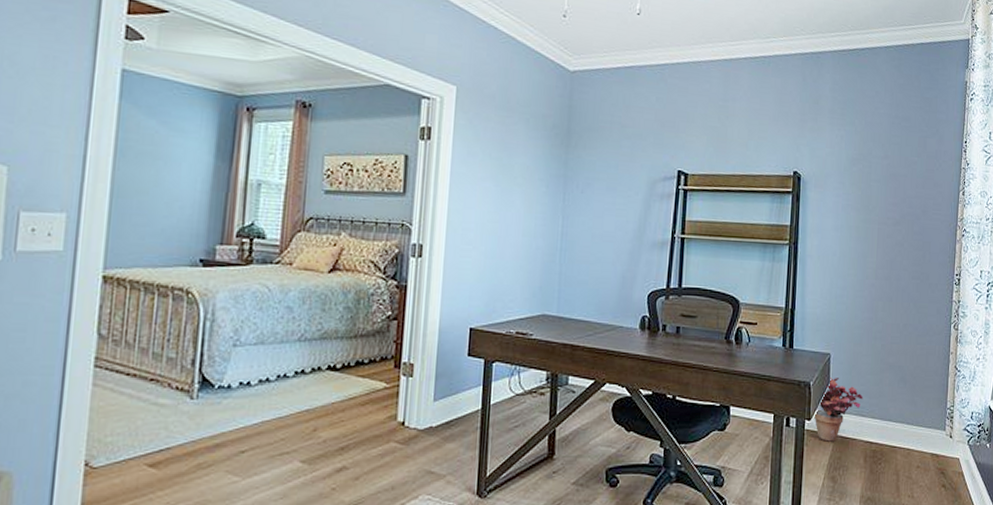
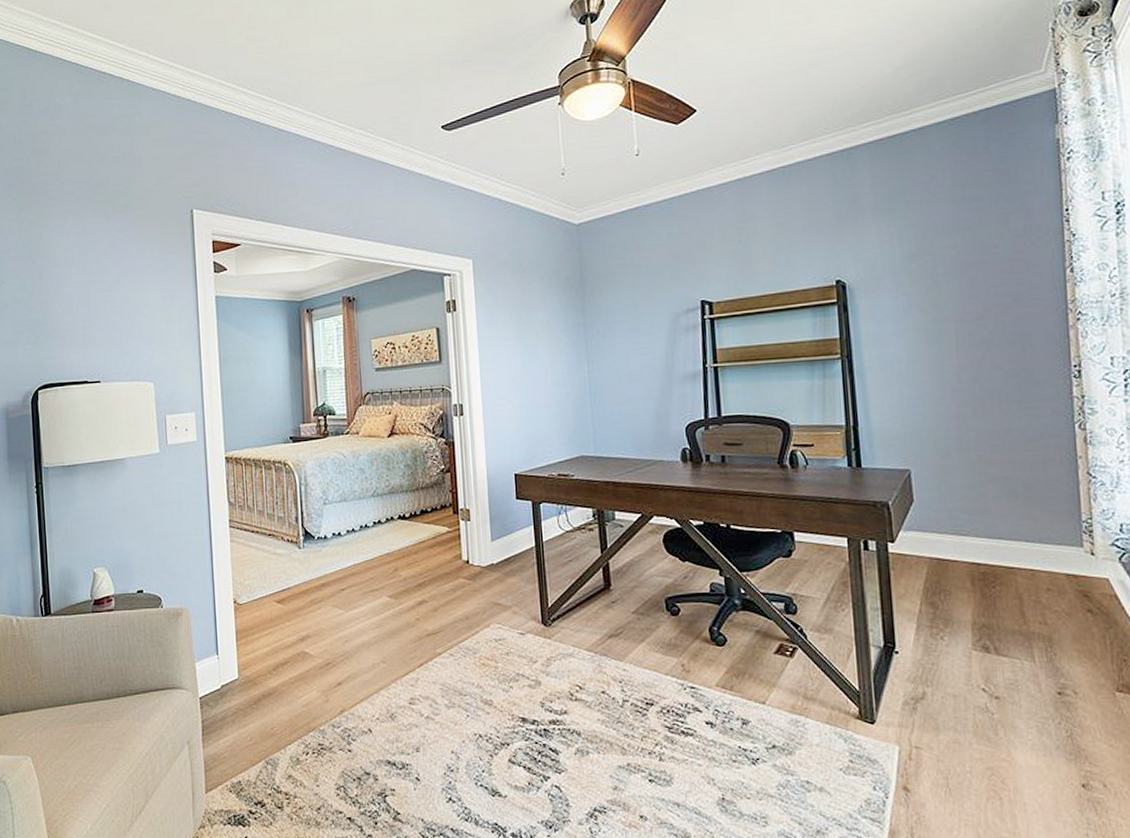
potted plant: present [813,378,863,442] -> none [896,495,961,565]

